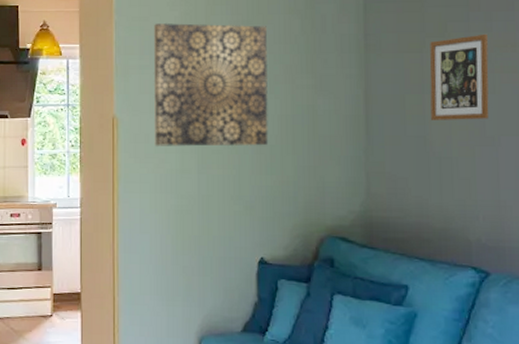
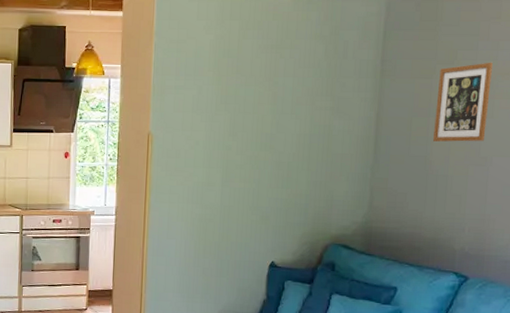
wall art: present [153,22,269,147] -> none [184,45,293,163]

